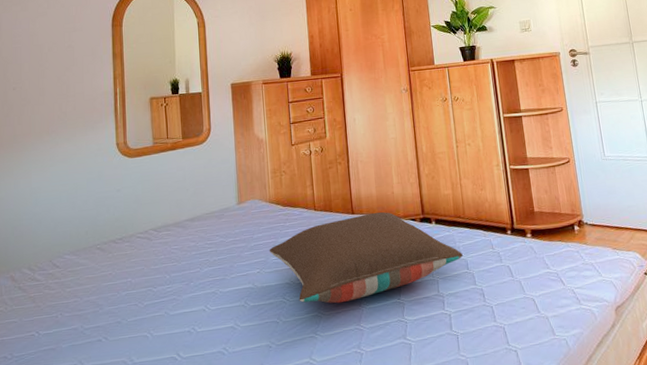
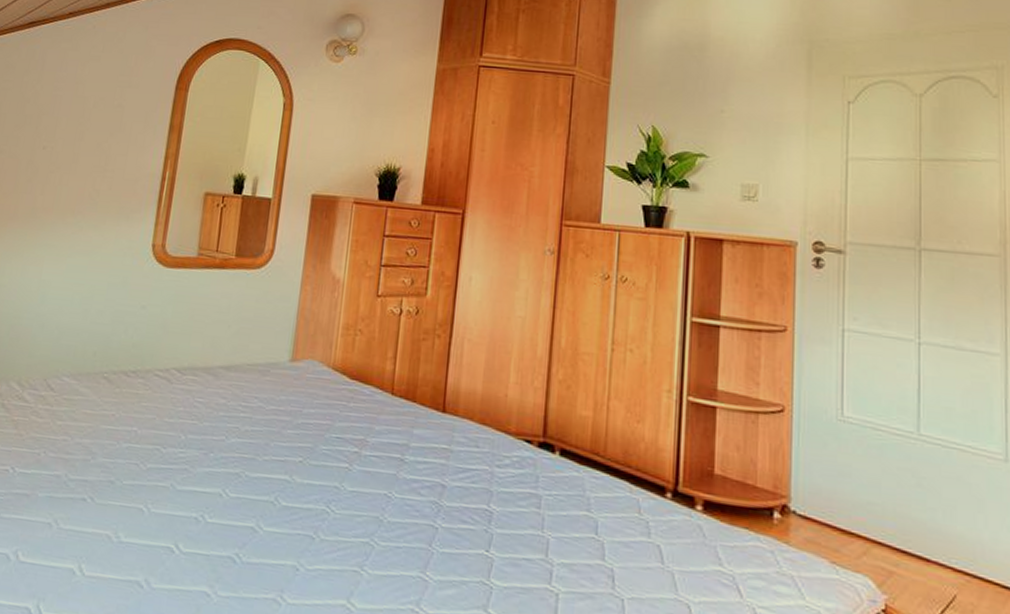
pillow: present [269,211,463,304] -> none [320,415,592,536]

